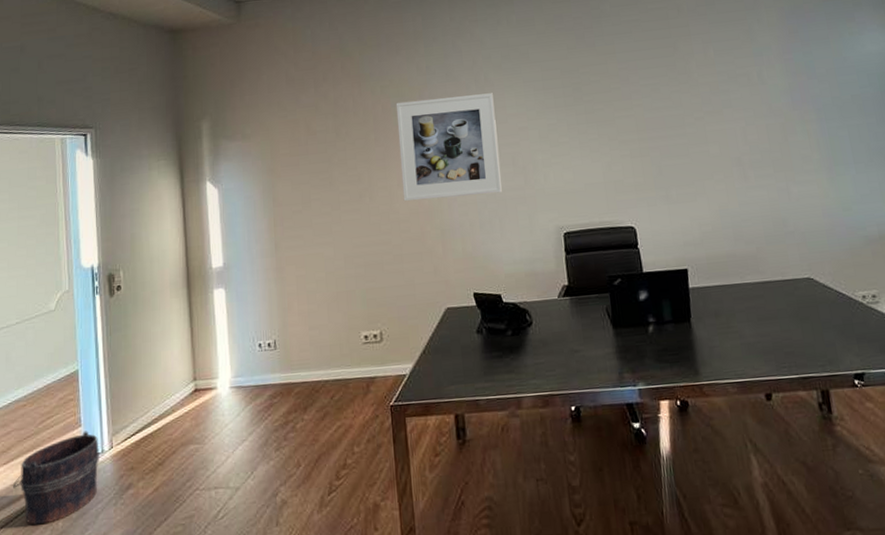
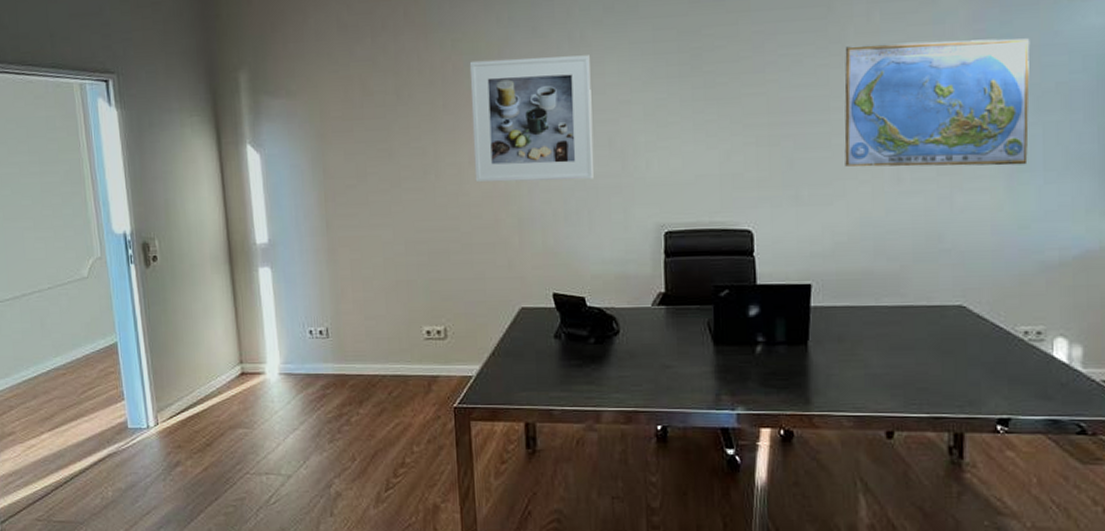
bucket: present [13,431,101,525] -> none [60,405,146,492]
world map: none [691,64,841,170] -> present [844,38,1030,167]

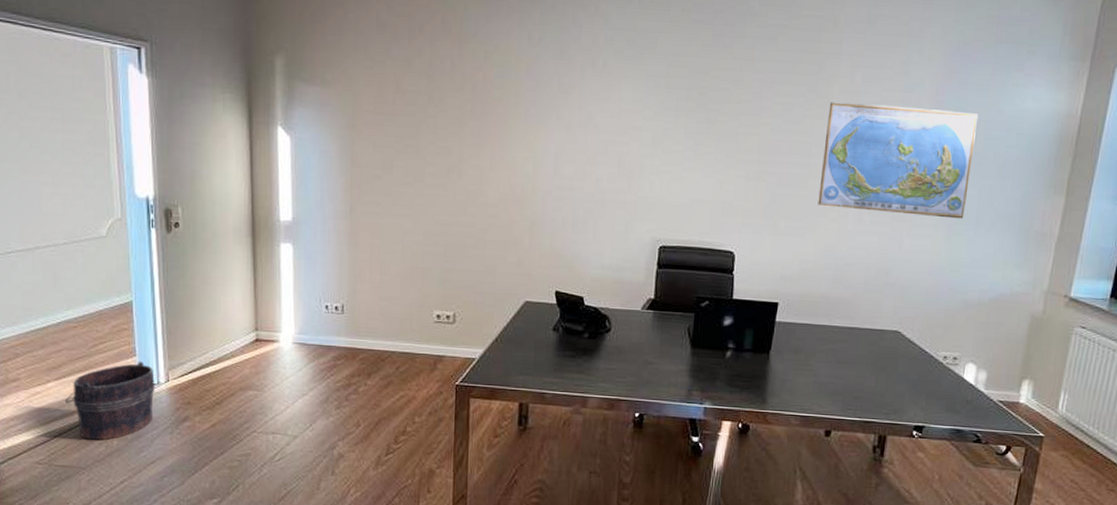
bucket: none [60,405,146,492] -> present [66,361,156,441]
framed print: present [469,55,593,183] -> none [494,73,609,193]

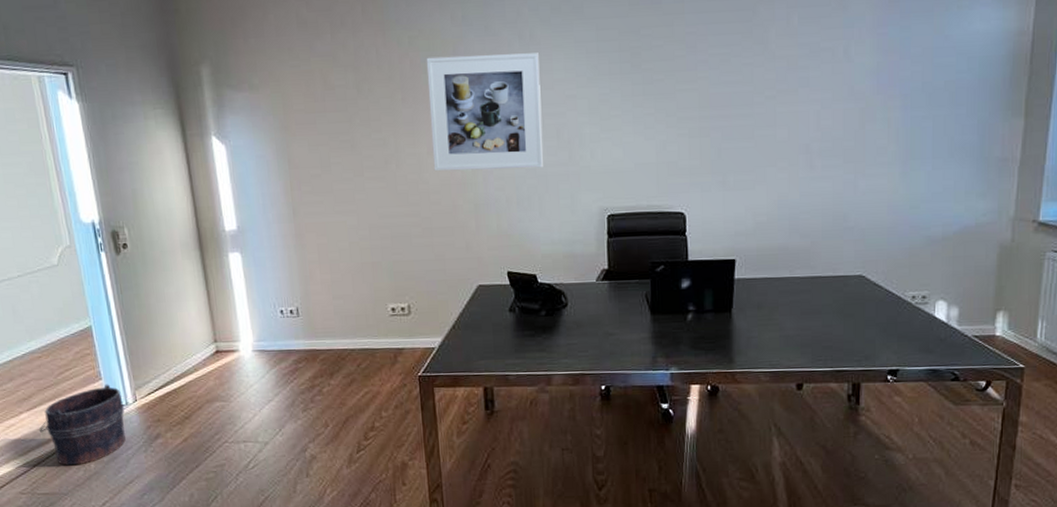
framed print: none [494,73,609,193] -> present [426,53,543,172]
world map: present [818,102,979,219] -> none [765,42,925,156]

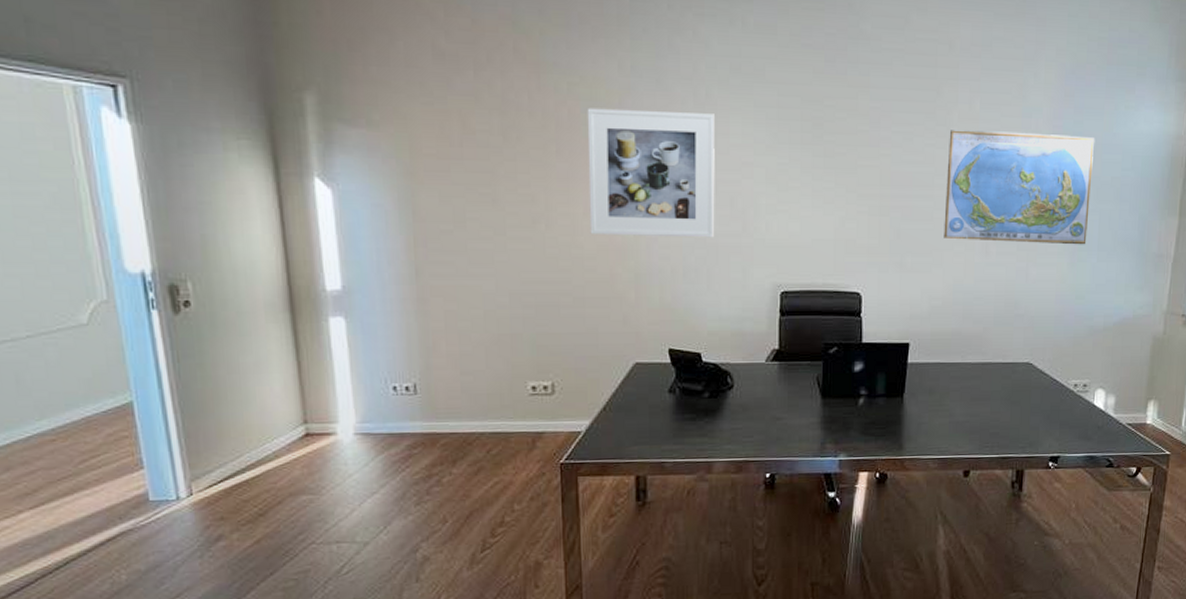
bucket: present [39,384,126,466] -> none [47,474,175,578]
world map: none [765,42,925,156] -> present [944,130,1095,245]

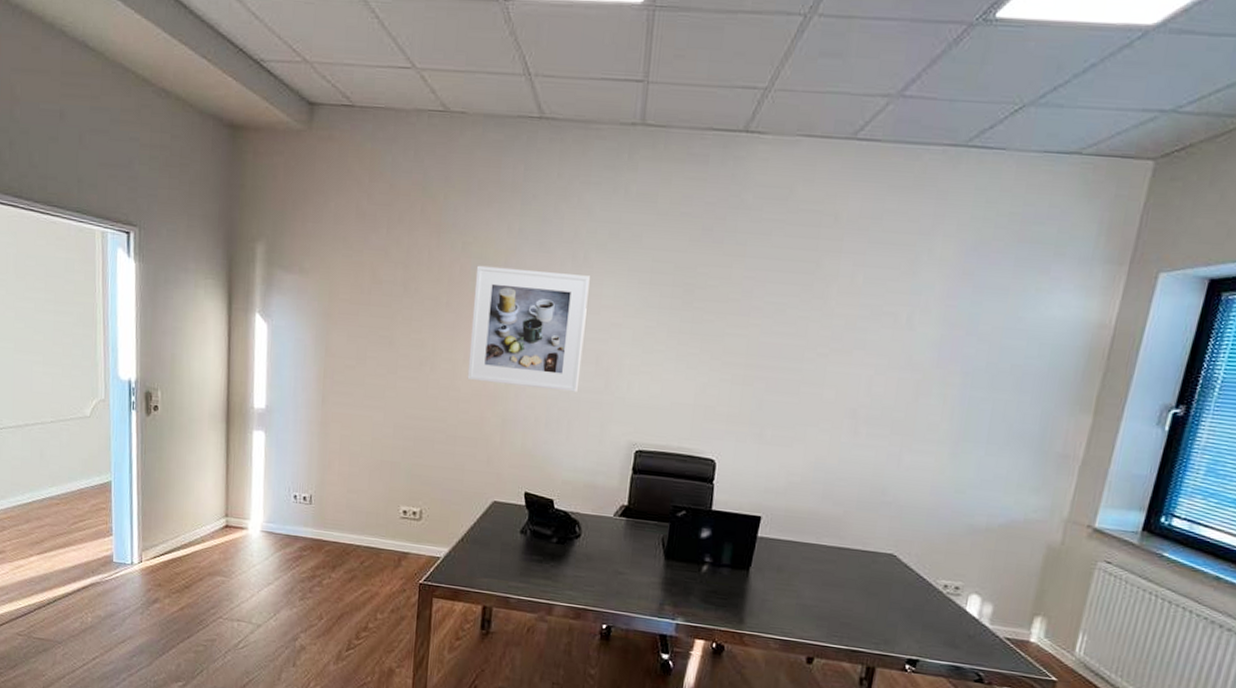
world map: present [944,130,1095,245] -> none [809,303,995,436]

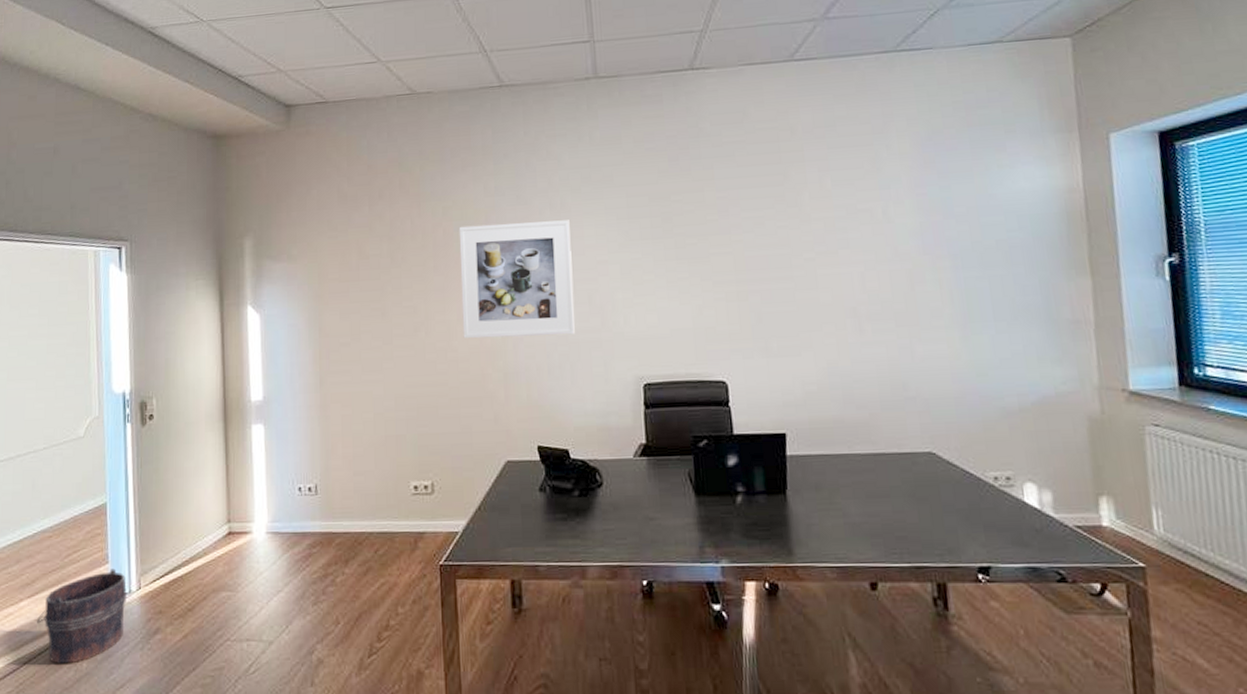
bucket: none [46,540,130,616] -> present [37,568,128,664]

